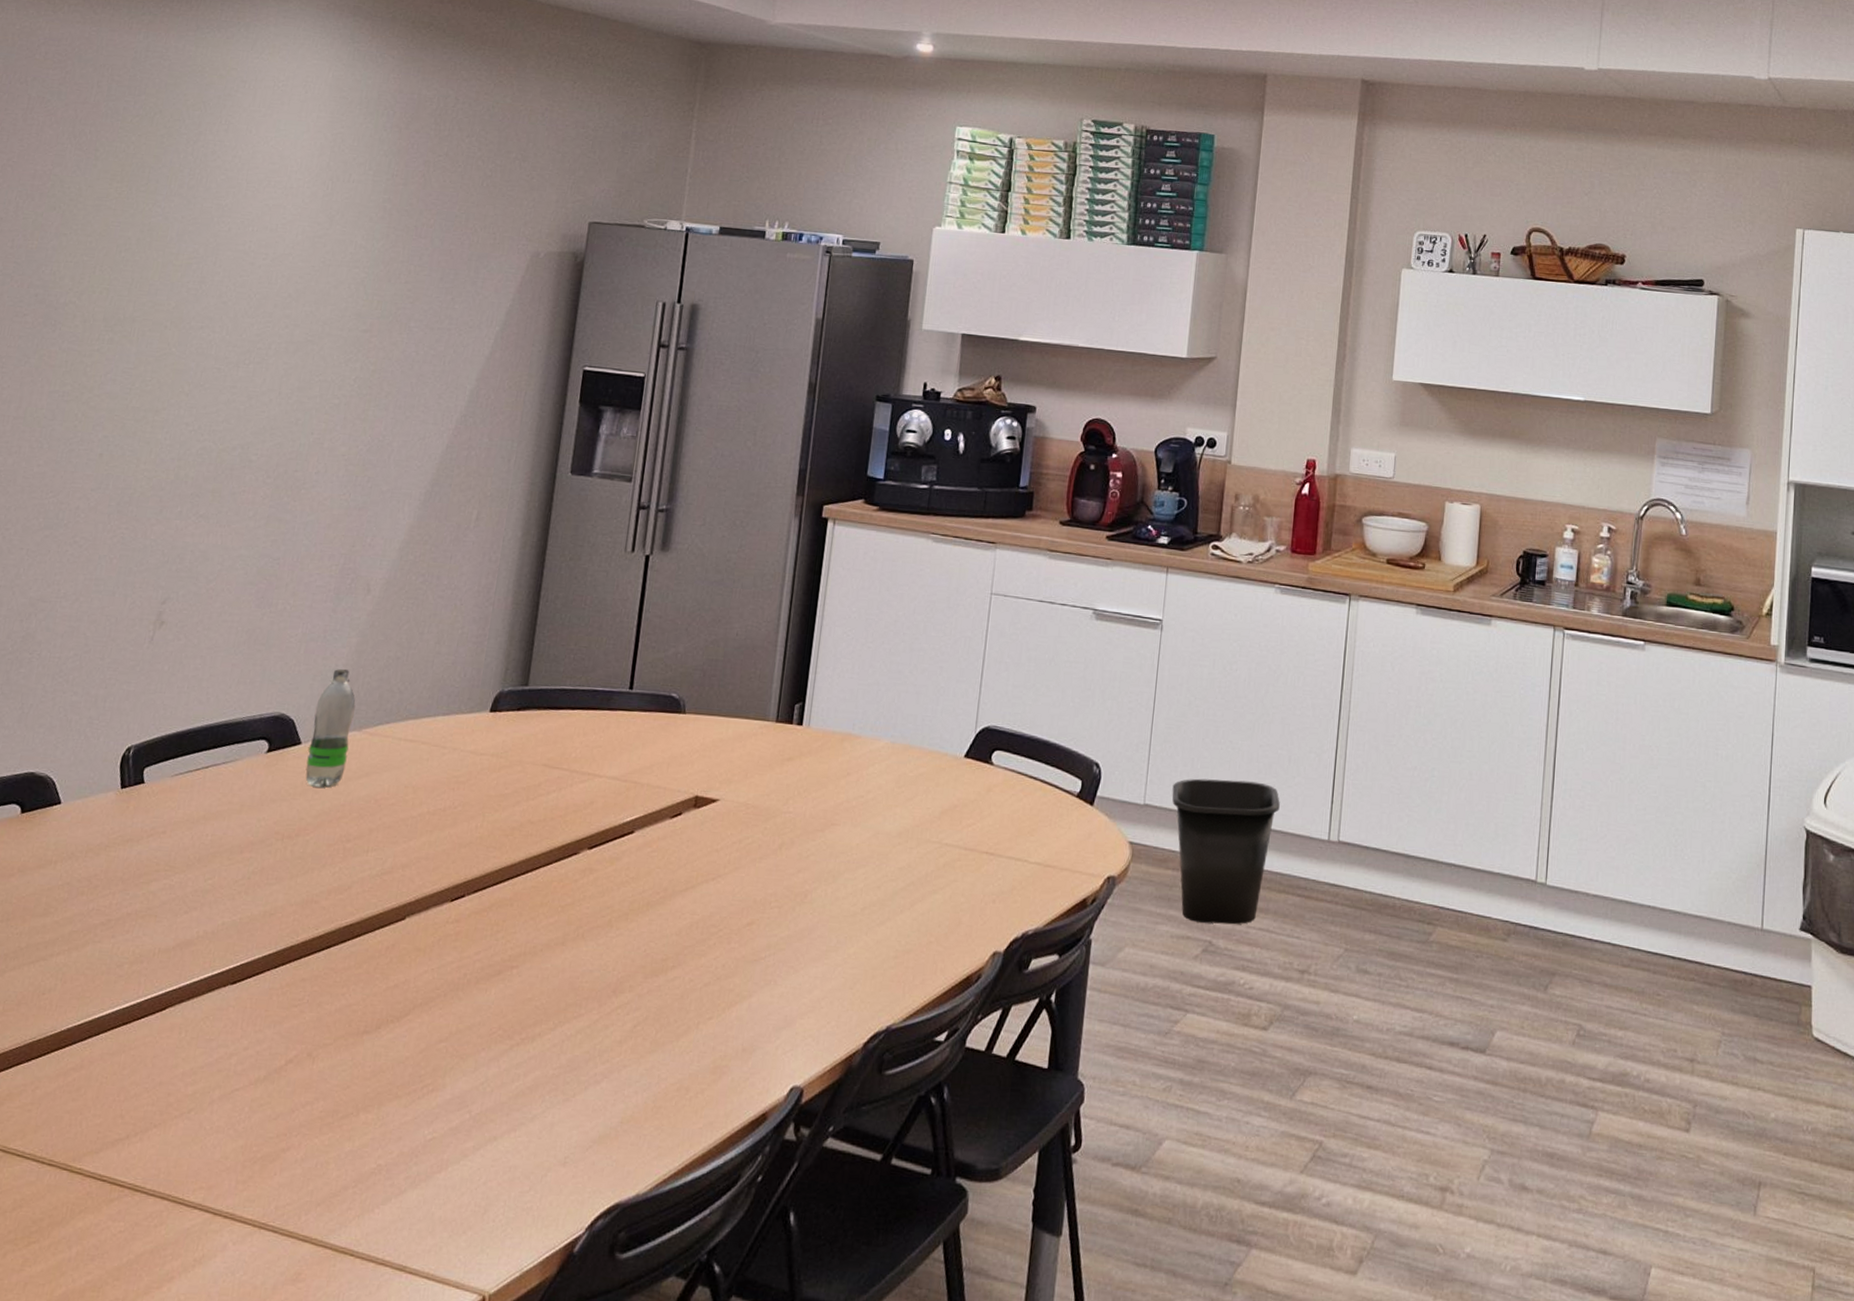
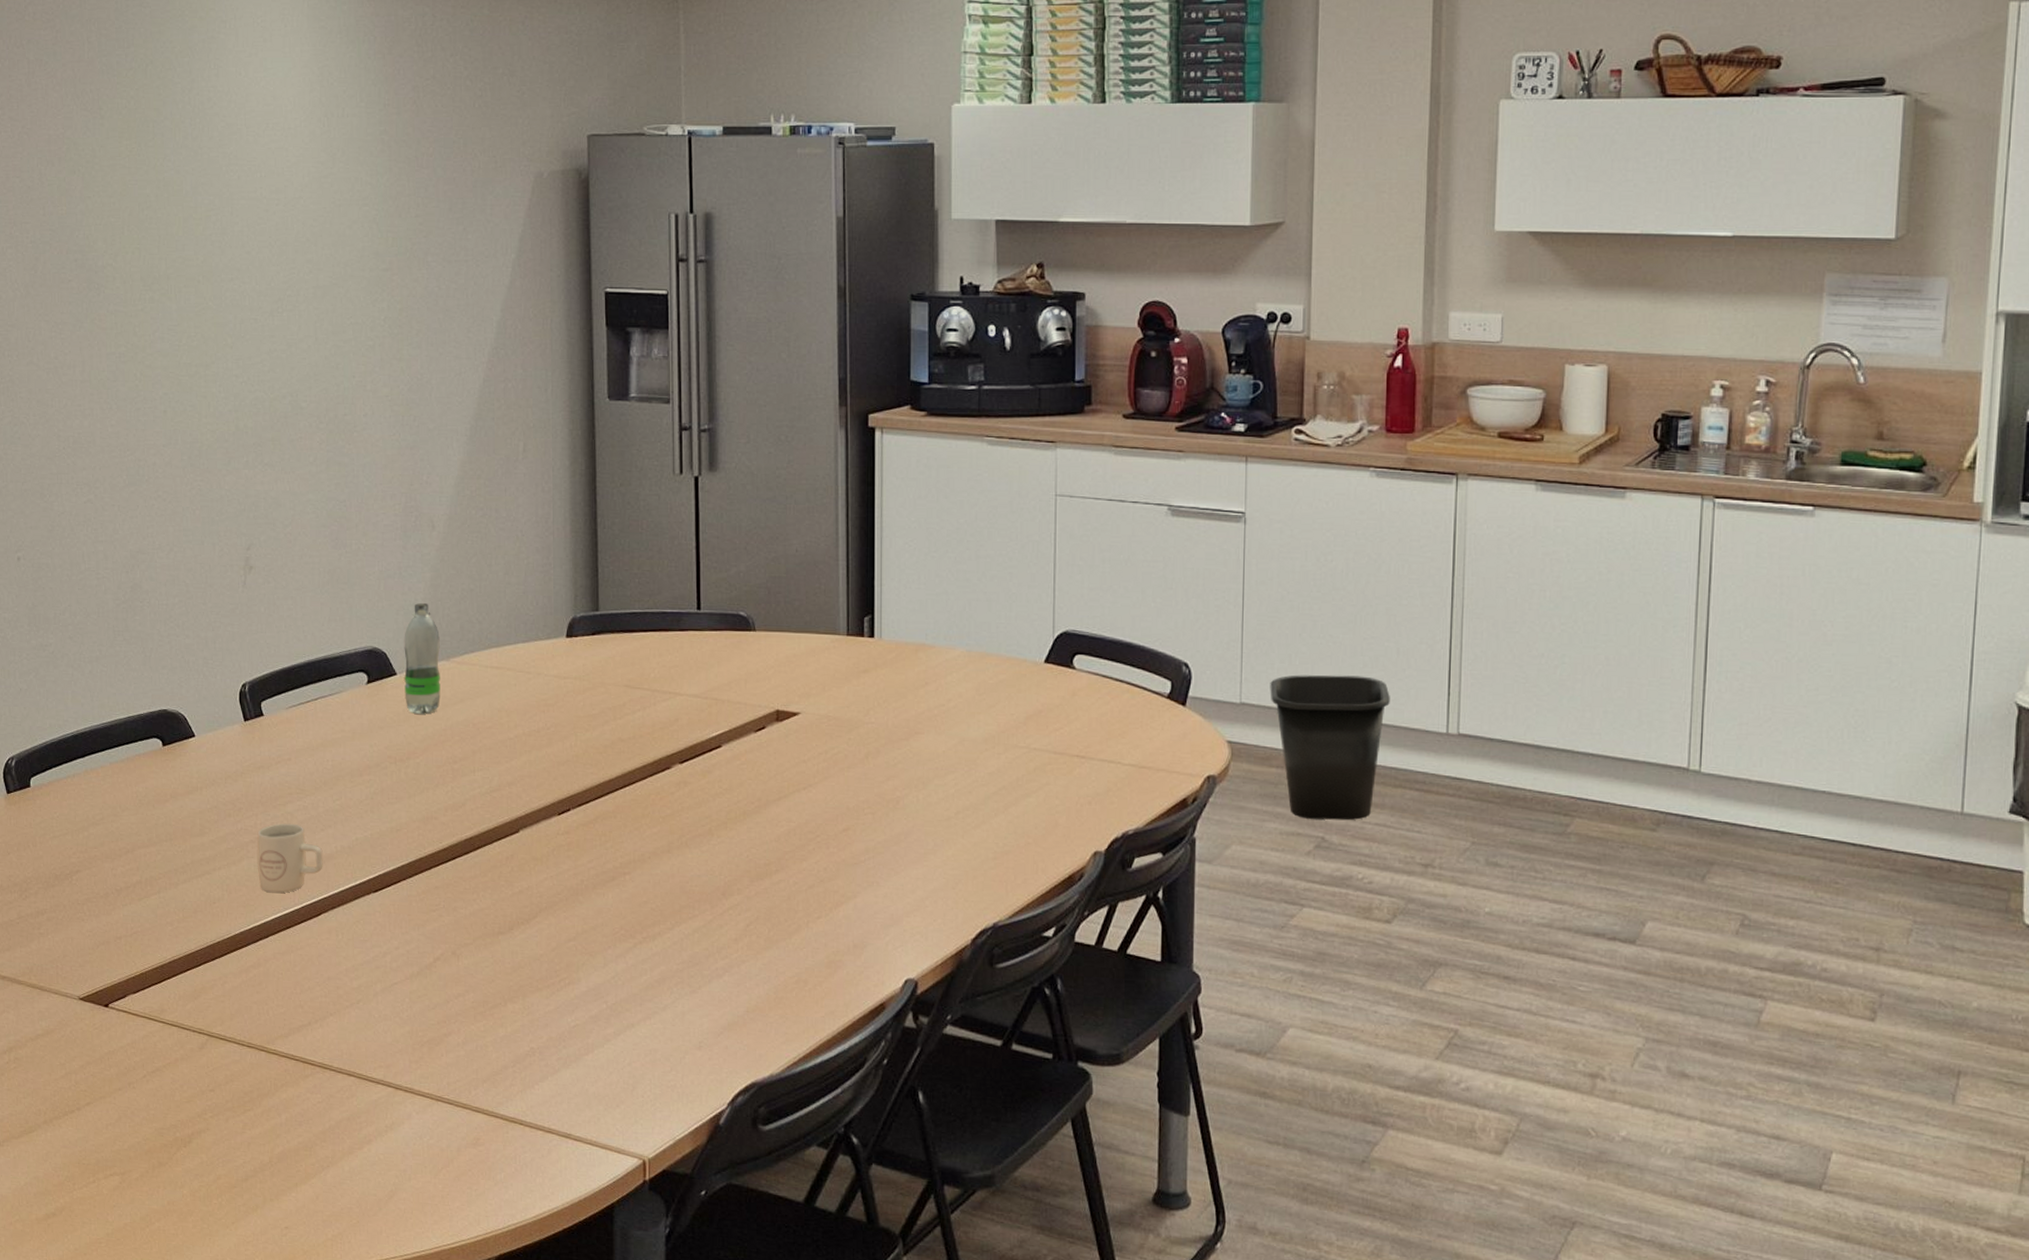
mug: none [101,903,182,984] -> present [256,823,323,894]

